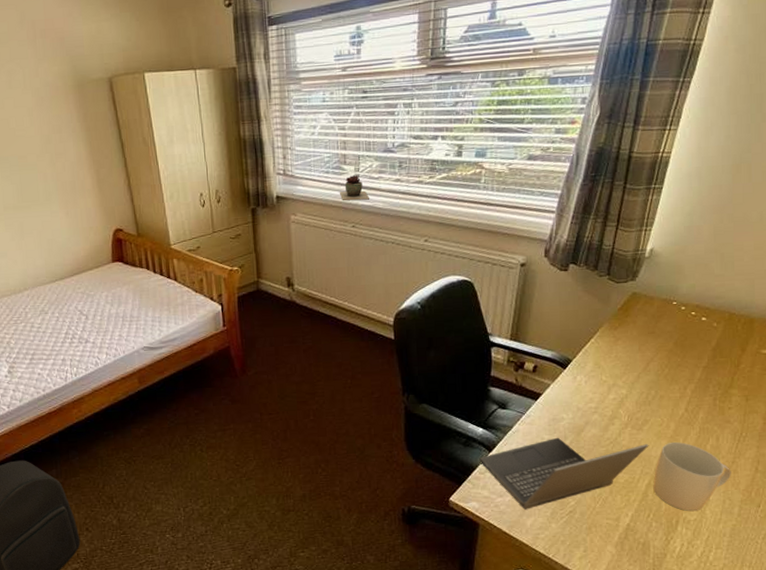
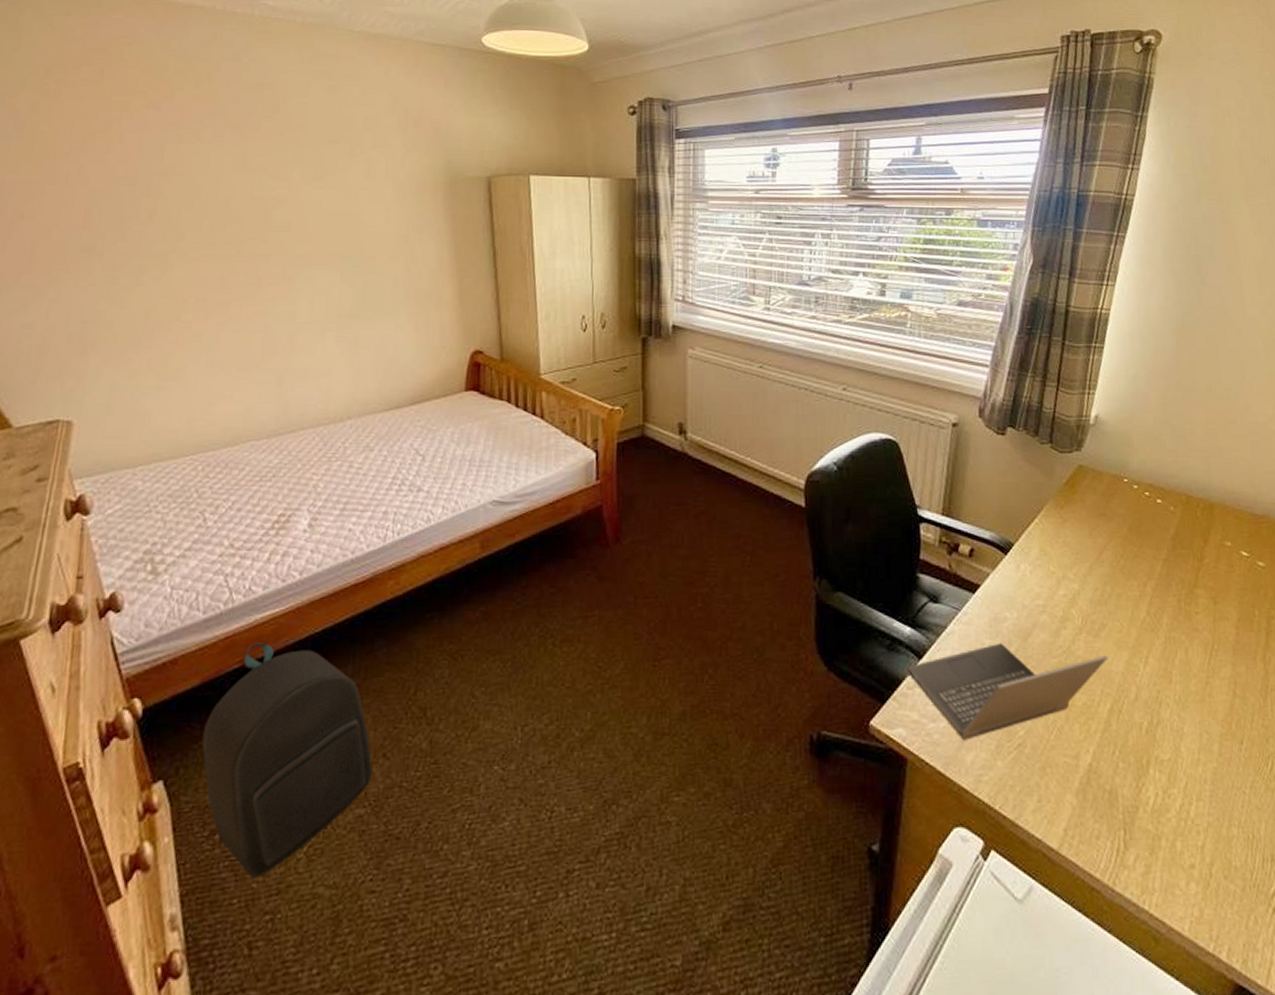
succulent plant: present [339,175,370,201] -> none [745,308,782,337]
mug: present [653,442,732,512] -> none [1116,655,1207,749]

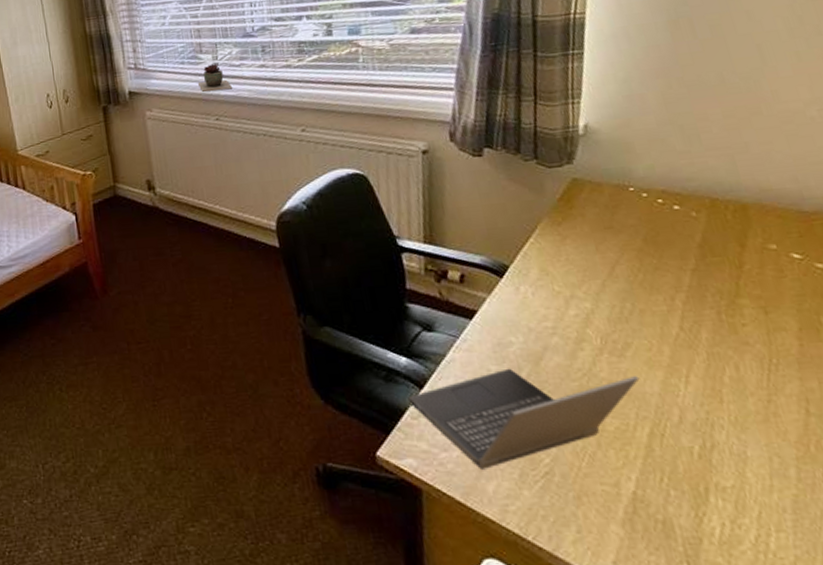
succulent plant: none [745,308,782,337] -> present [197,64,233,93]

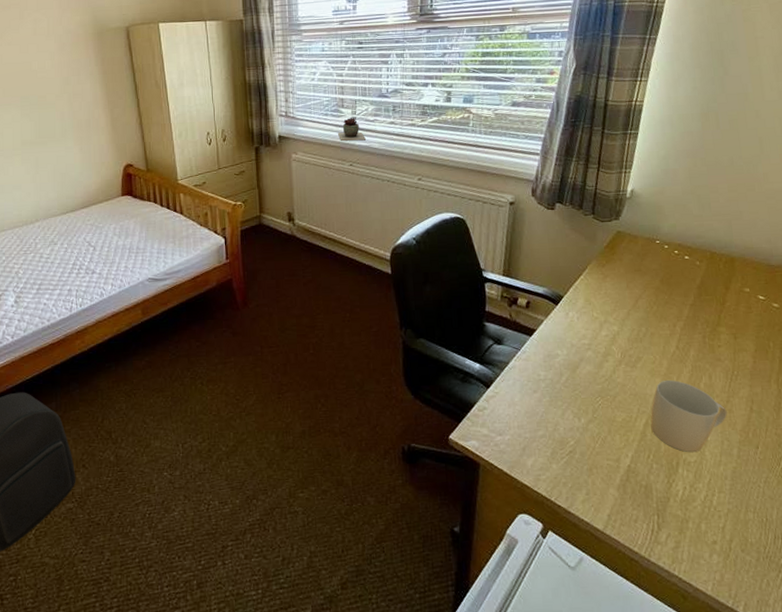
laptop computer: present [408,368,640,469] -> none [477,374,644,449]
mug: none [655,373,772,474] -> present [650,380,727,453]

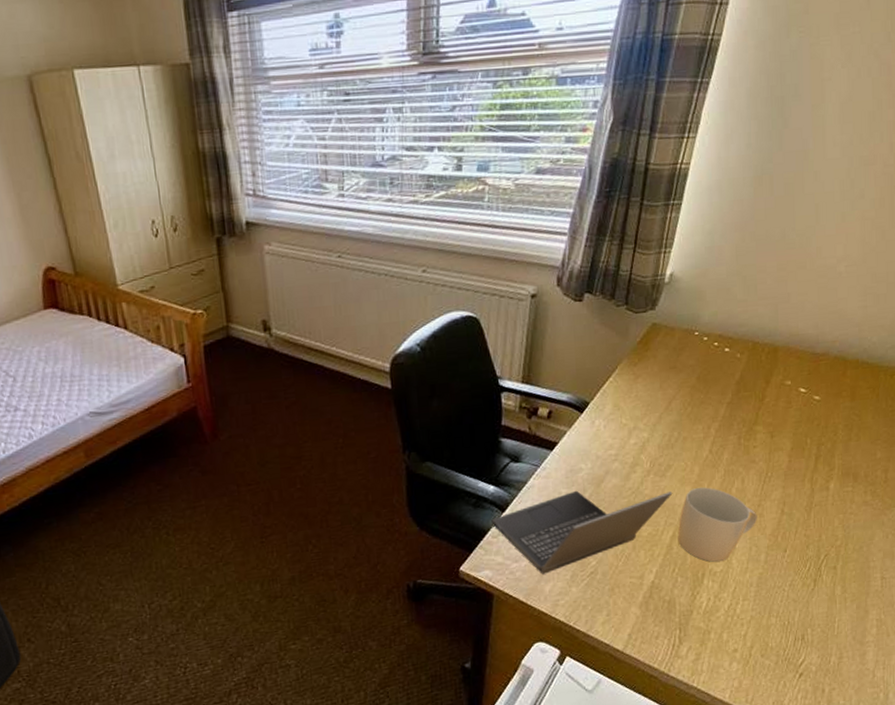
succulent plant: present [337,118,367,142] -> none [321,195,358,227]
laptop computer: none [477,374,644,449] -> present [491,490,673,574]

